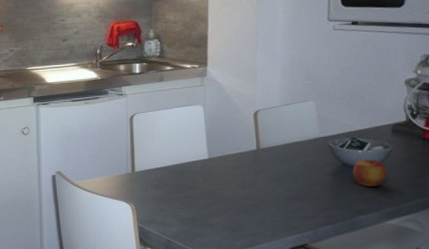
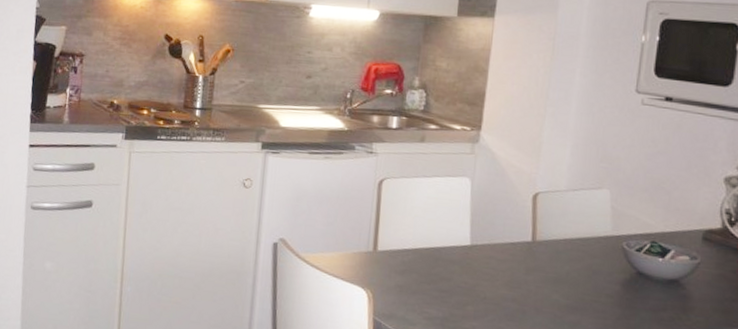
apple: present [353,159,387,186] -> none [649,270,691,306]

